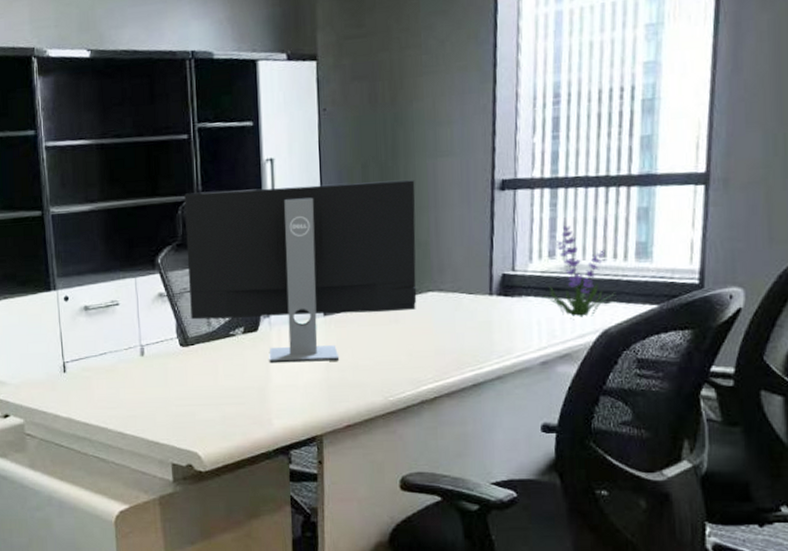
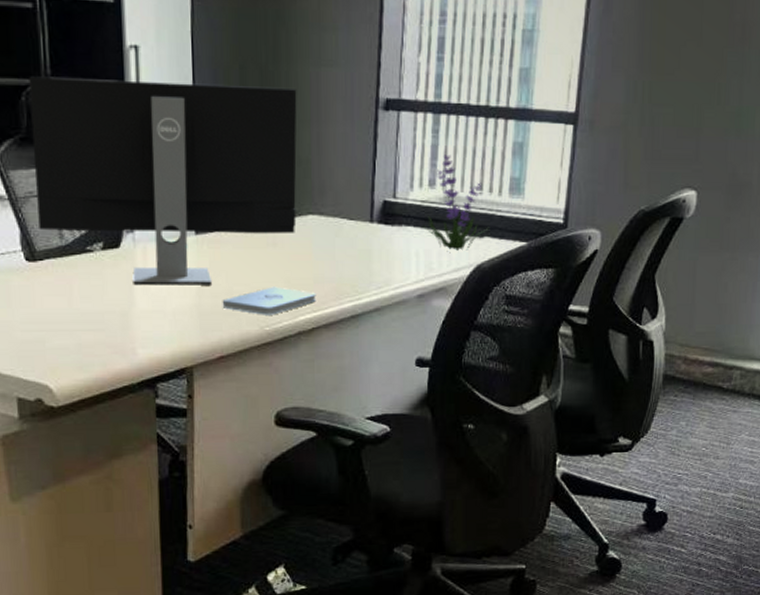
notepad: none [348,359,438,386] -> present [222,286,316,315]

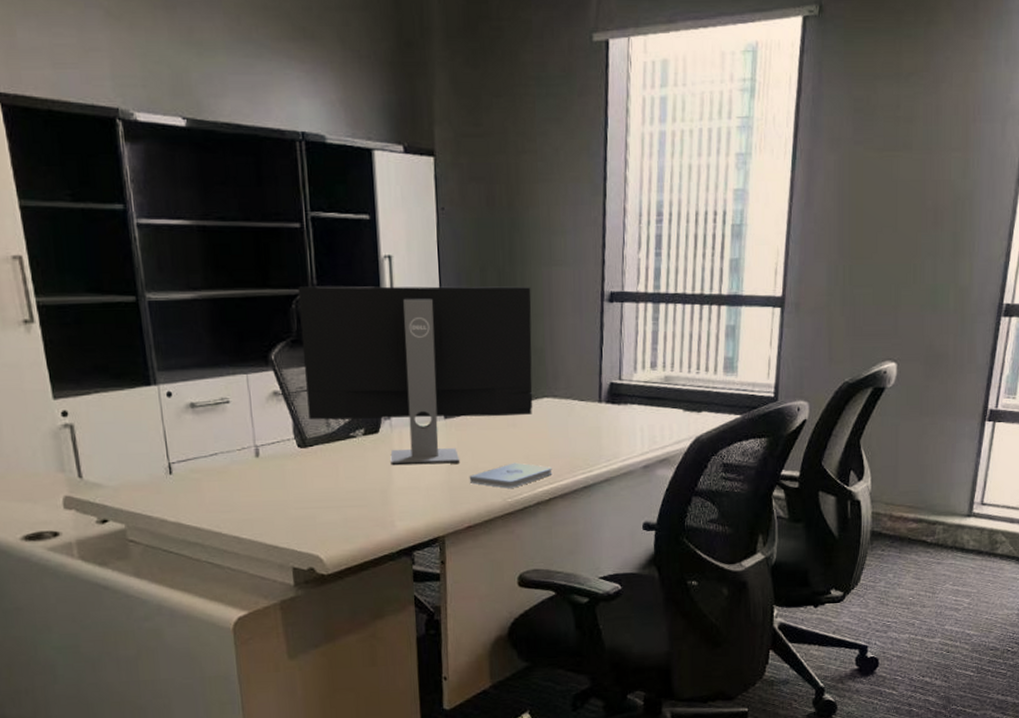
plant: present [422,154,489,252] -> none [645,339,706,426]

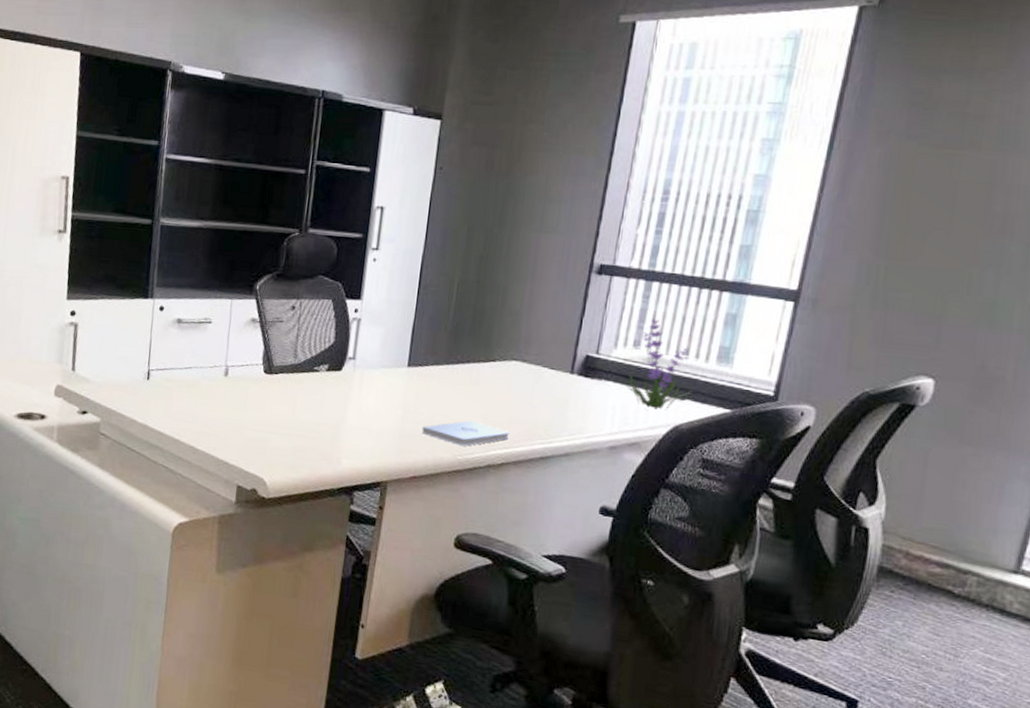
computer monitor: present [298,286,533,466] -> none [279,226,517,413]
plant: none [645,339,706,426] -> present [622,319,691,411]

